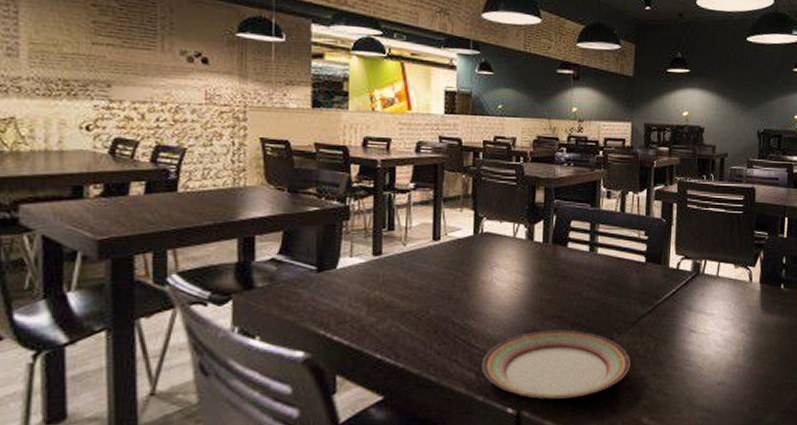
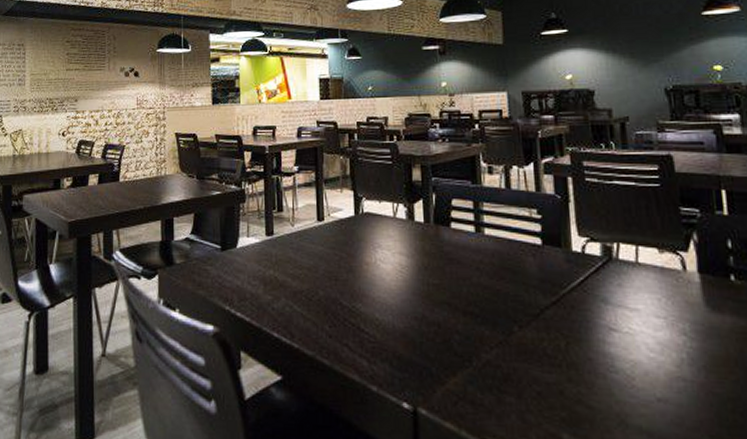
plate: present [481,330,630,399] -> none [372,318,538,398]

